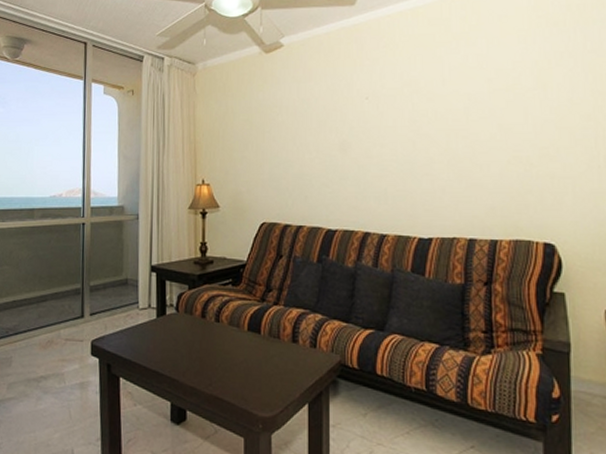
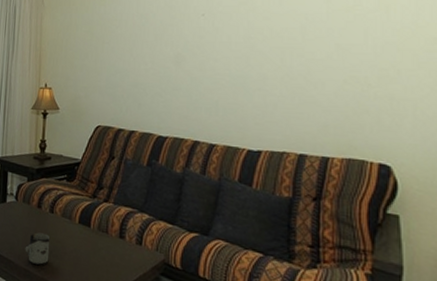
cup: none [190,345,218,382] -> present [25,232,50,266]

